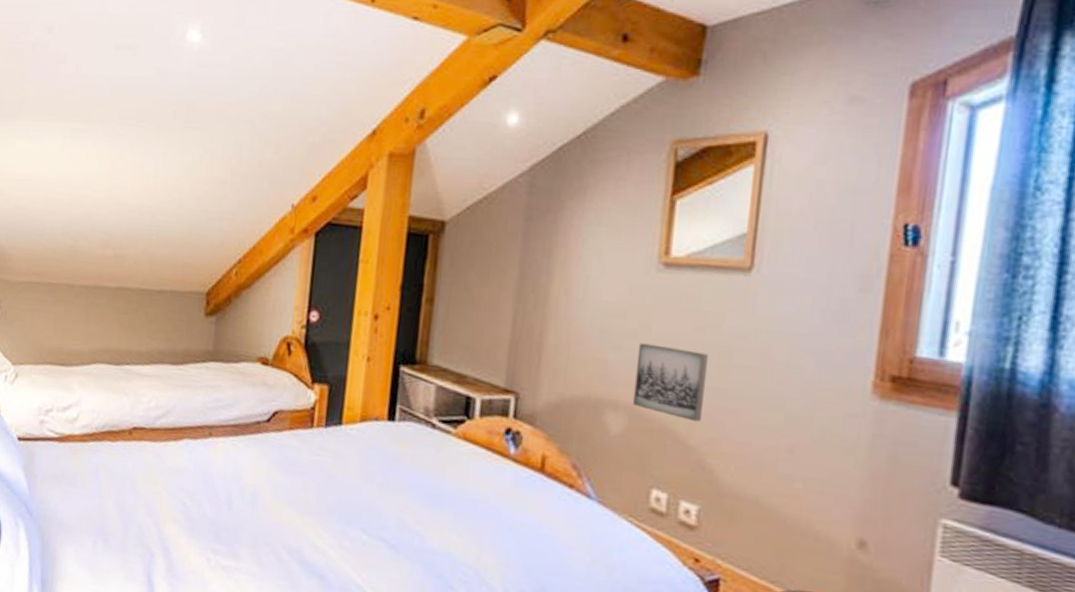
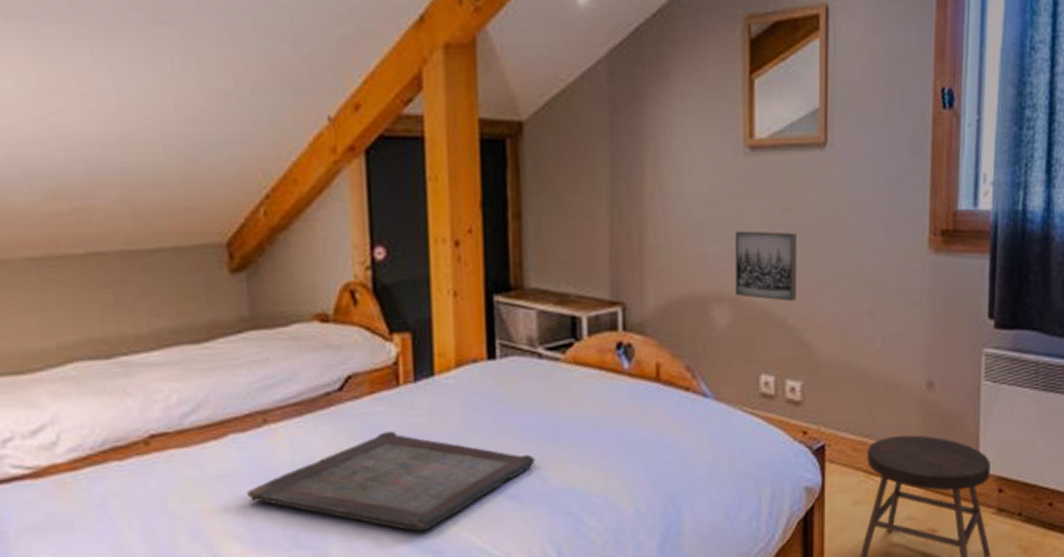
serving tray: none [189,463,417,557] -> present [247,431,535,532]

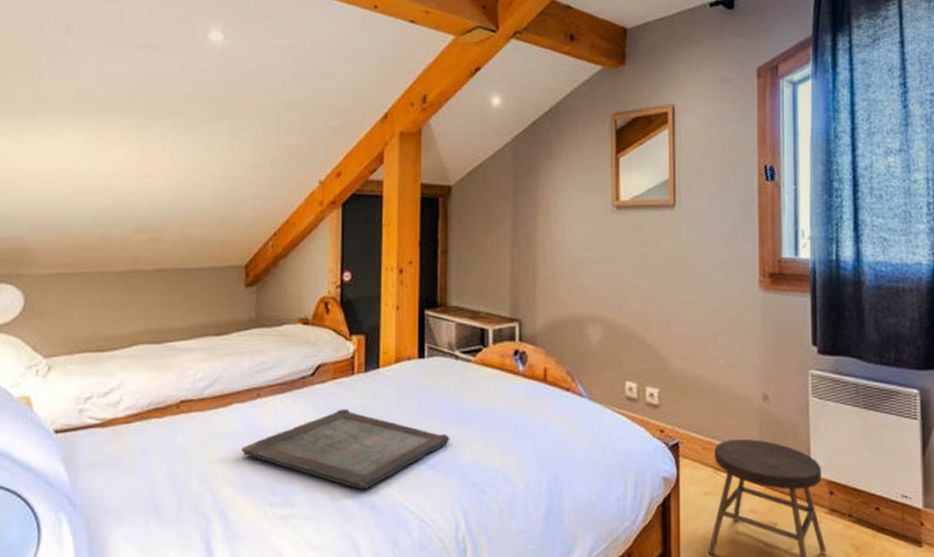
wall art: present [734,231,797,302] -> none [605,269,654,325]

